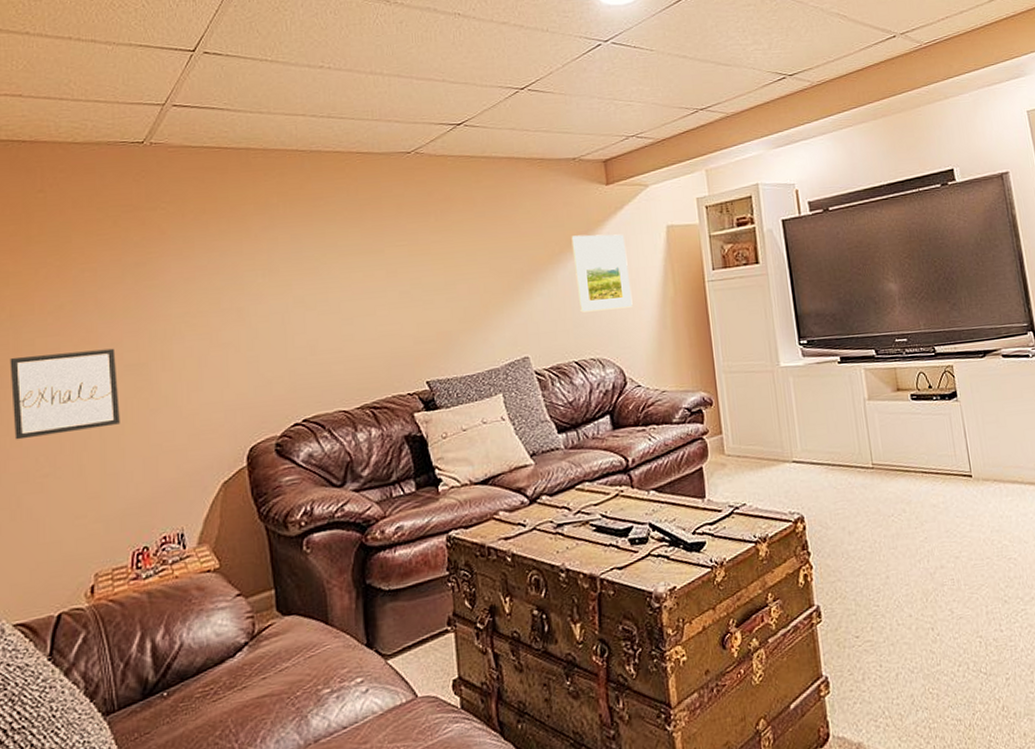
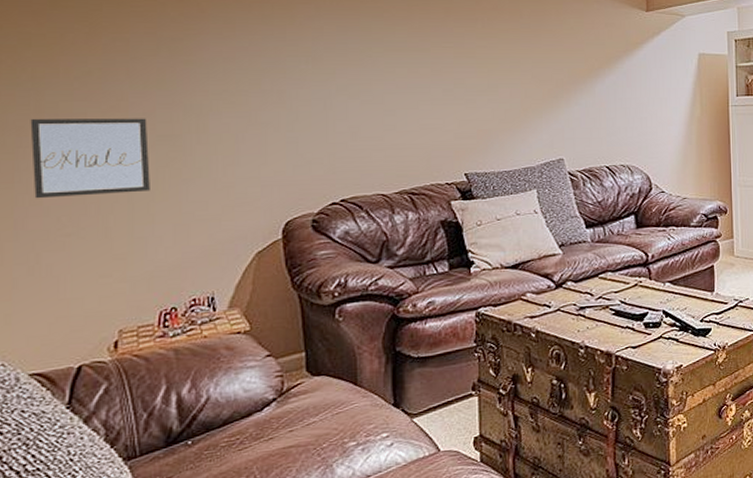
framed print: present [571,234,633,313] -> none [610,54,663,123]

